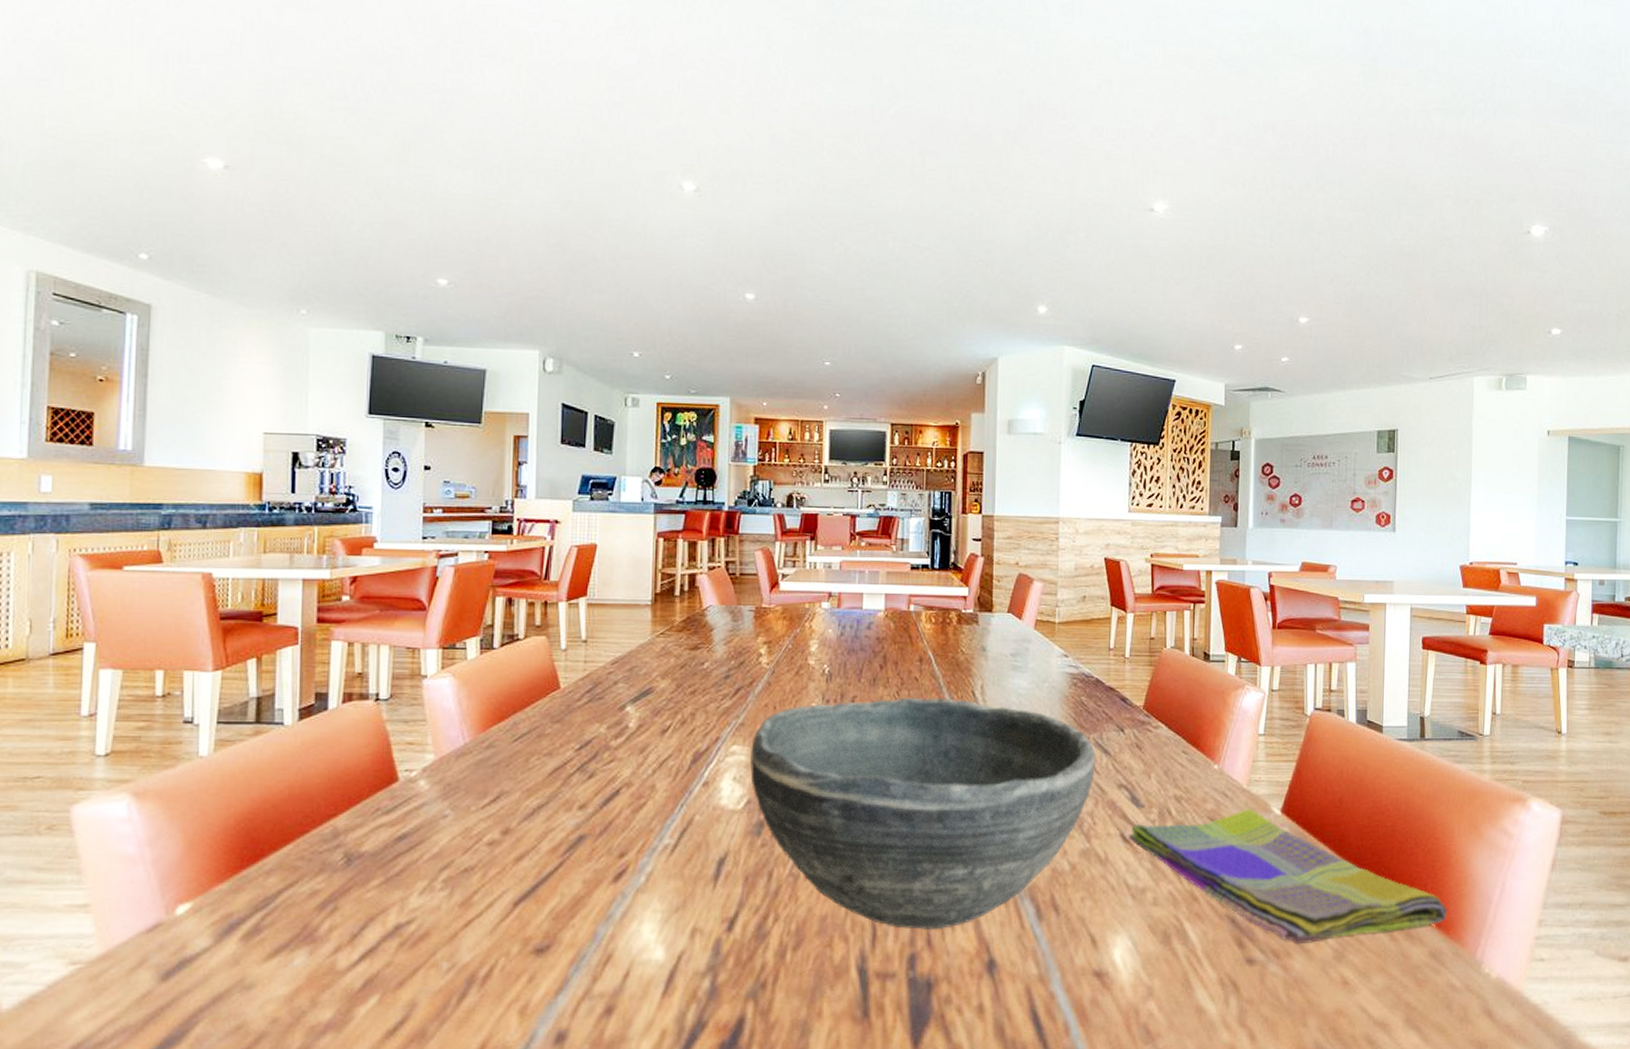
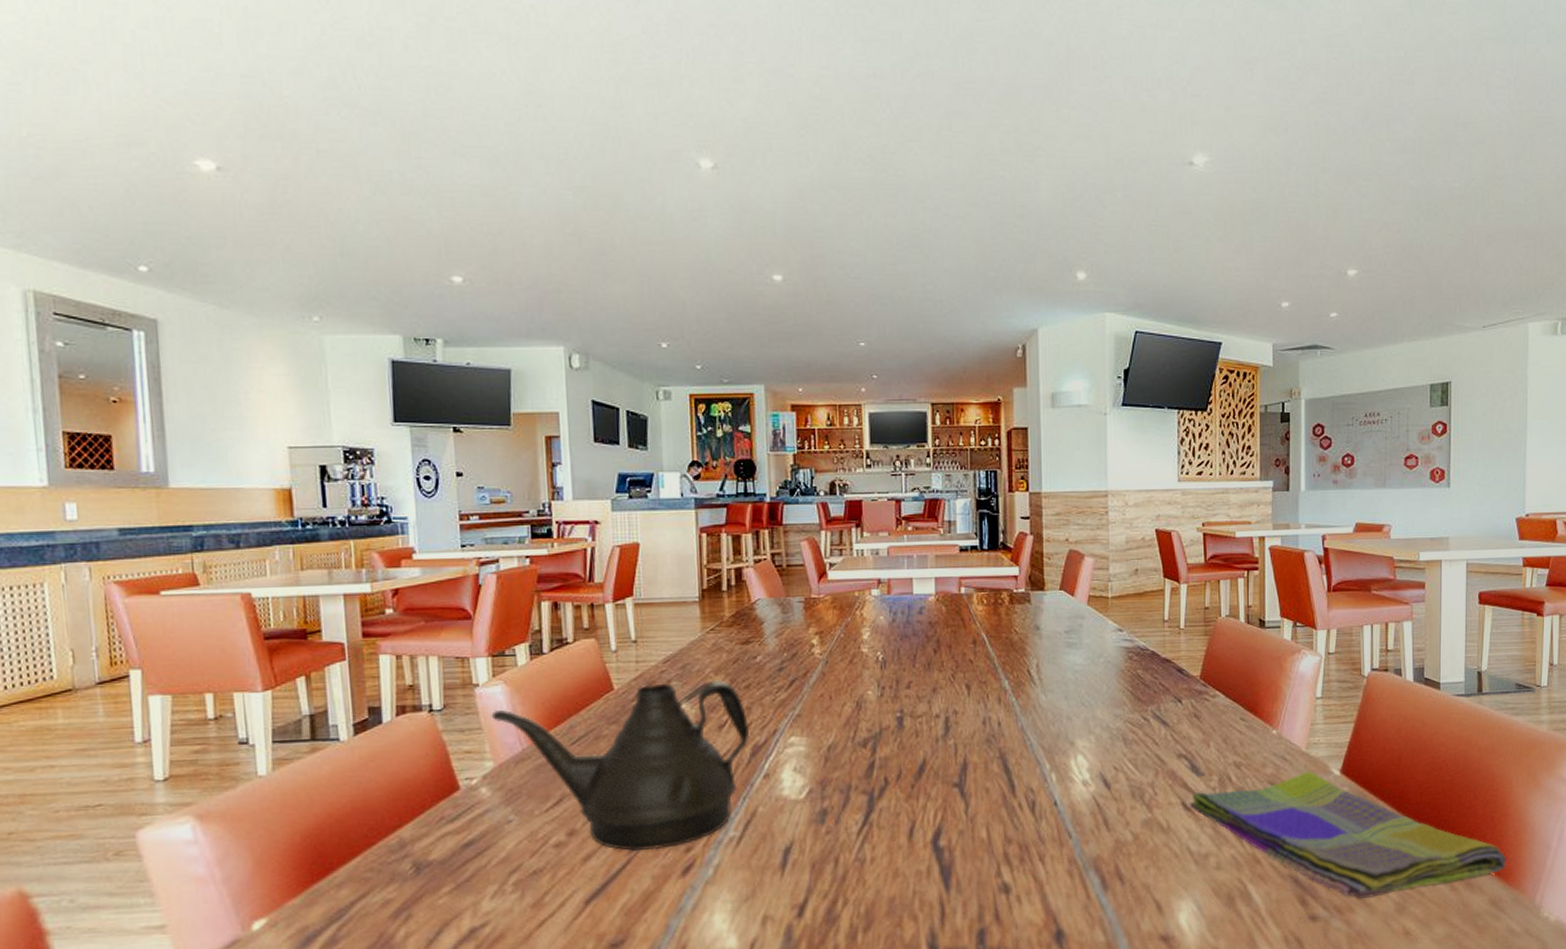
teapot: none [436,683,692,854] -> present [491,679,750,852]
bowl: present [750,697,1097,930] -> none [809,678,1155,905]

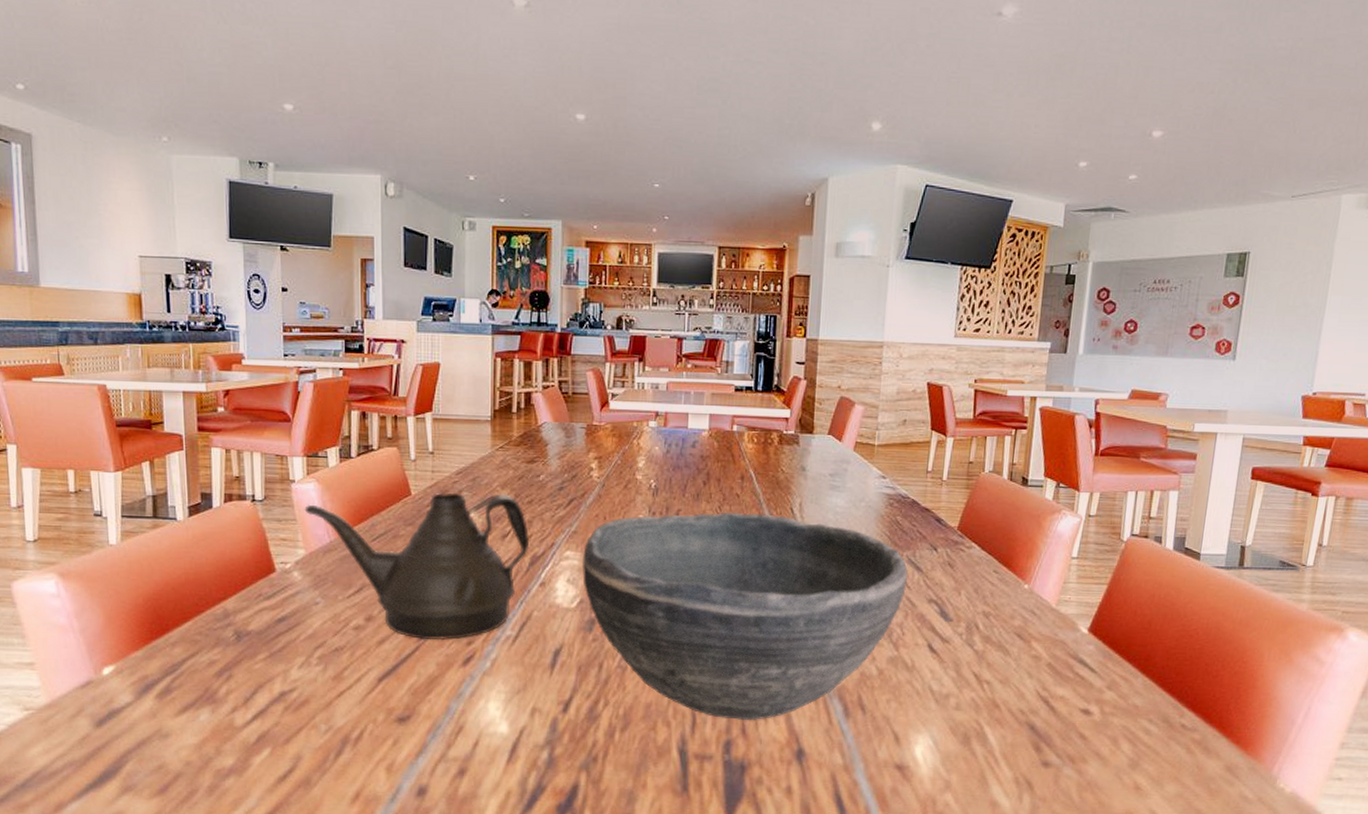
bowl: none [809,678,1155,905] -> present [583,512,909,721]
dish towel: present [1189,770,1507,900] -> none [935,626,1248,752]

